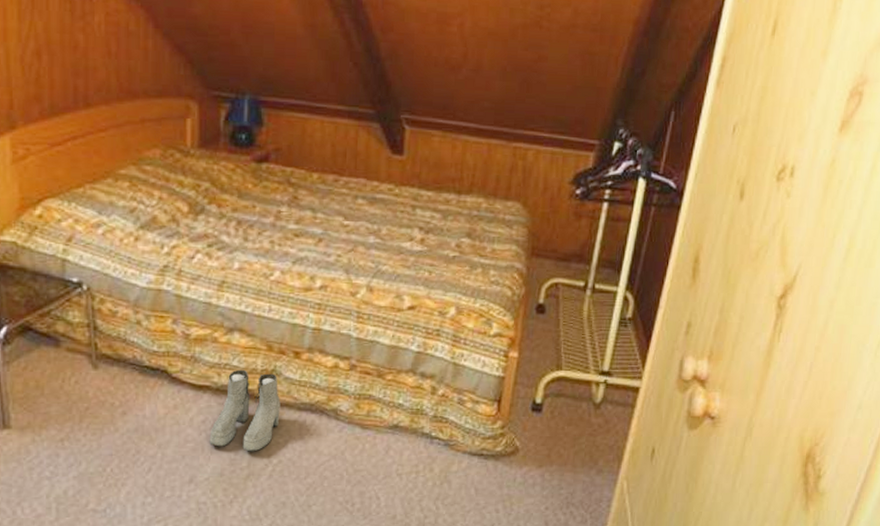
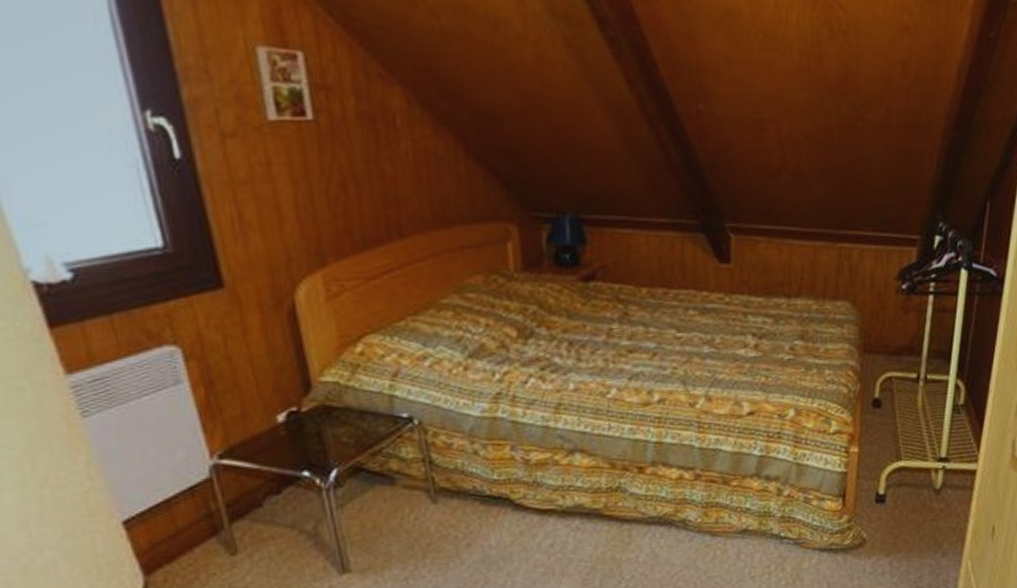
boots: present [209,369,281,452] -> none [559,489,629,571]

